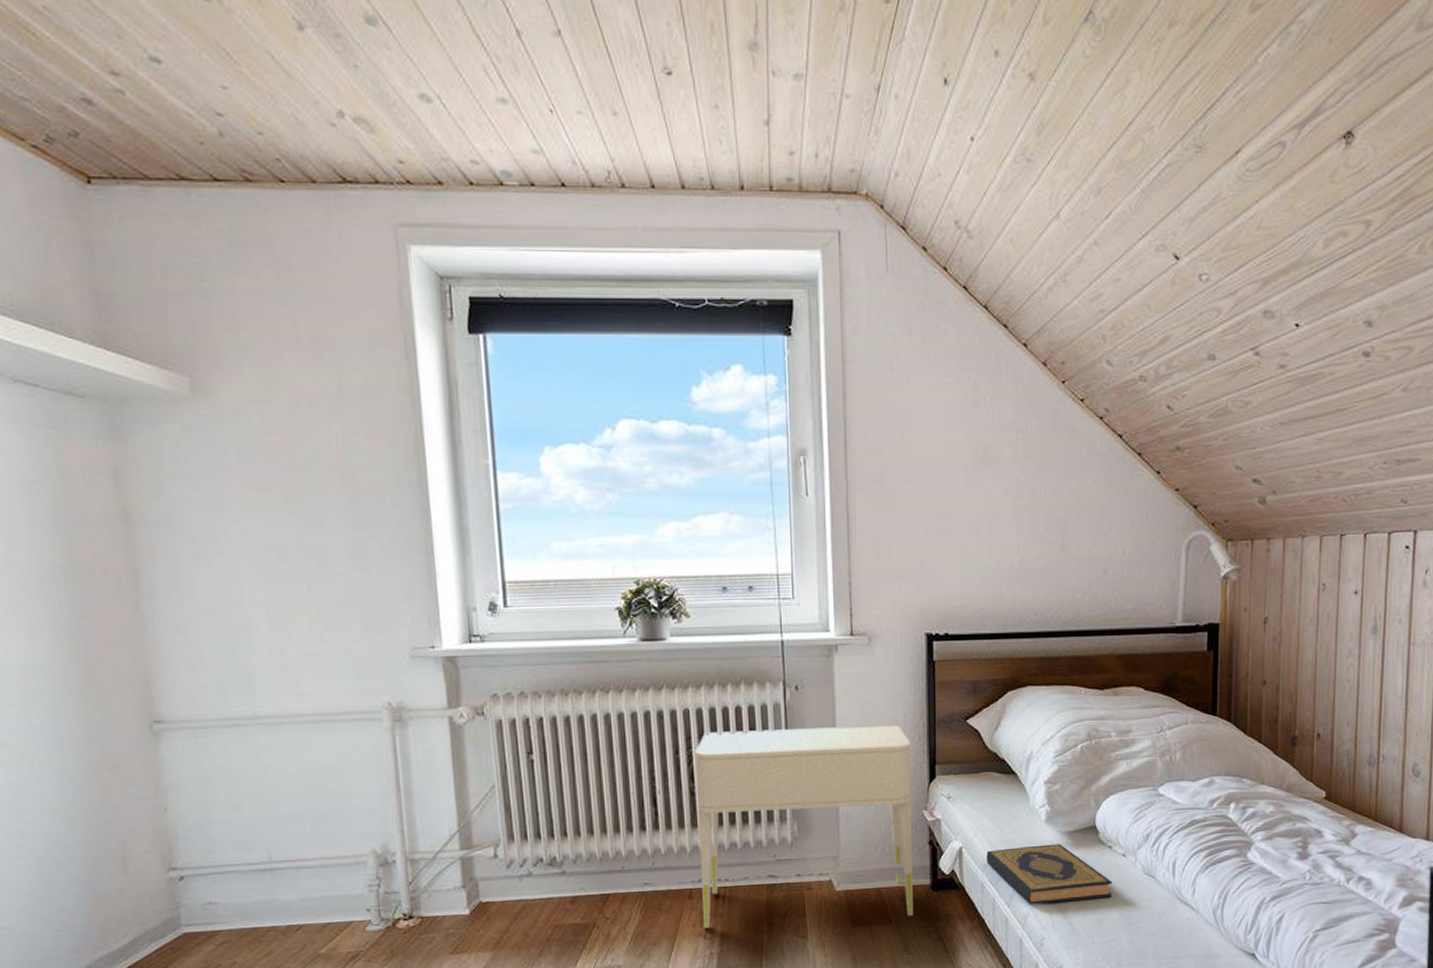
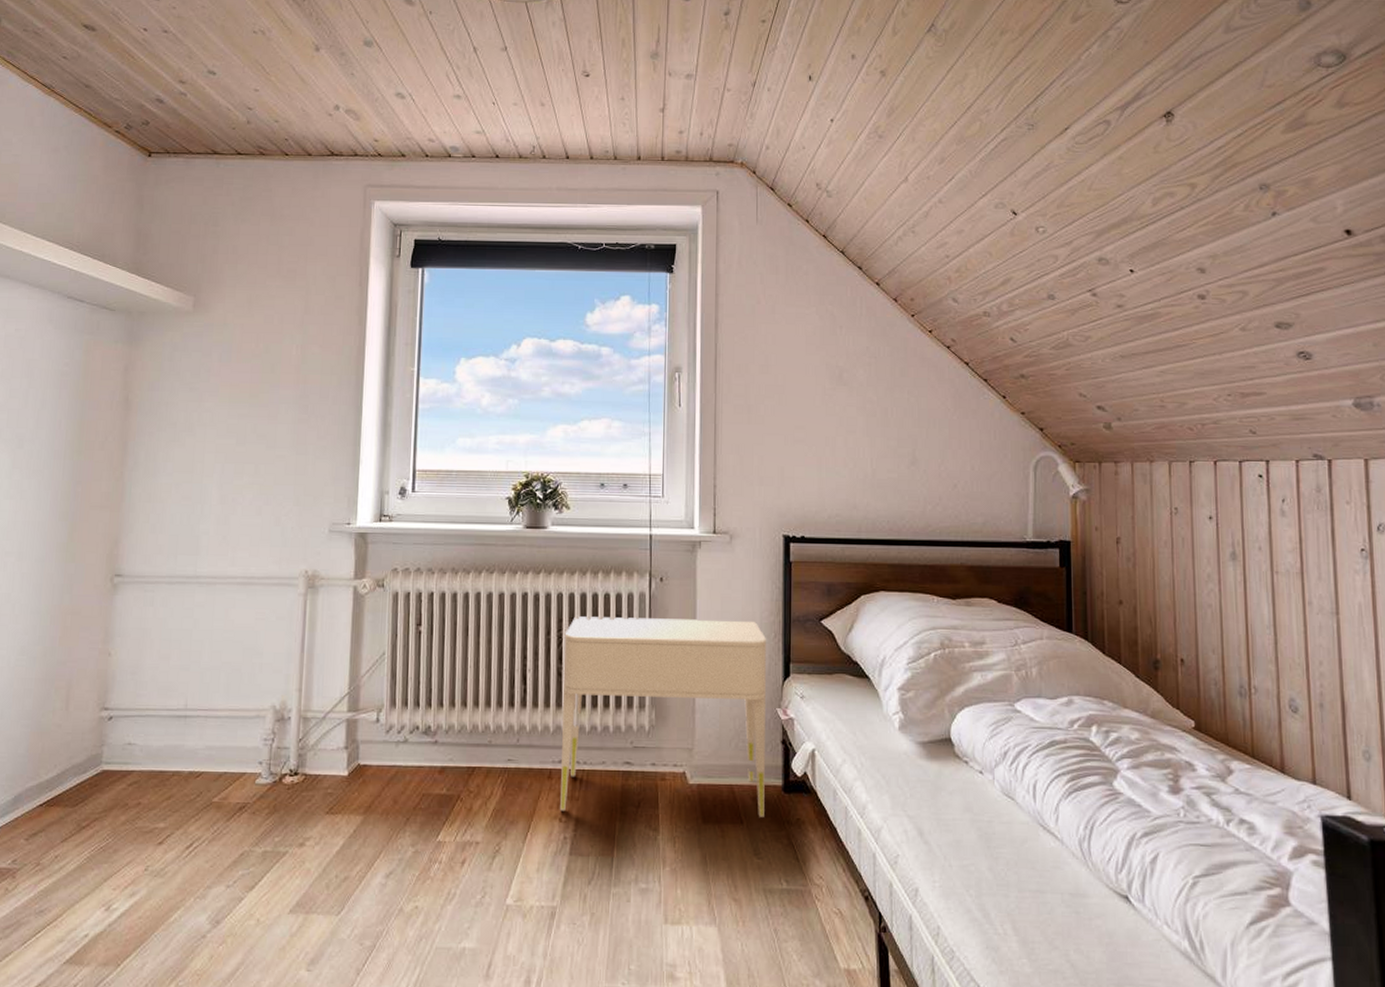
hardback book: present [986,844,1112,904] -> none [839,753,970,818]

